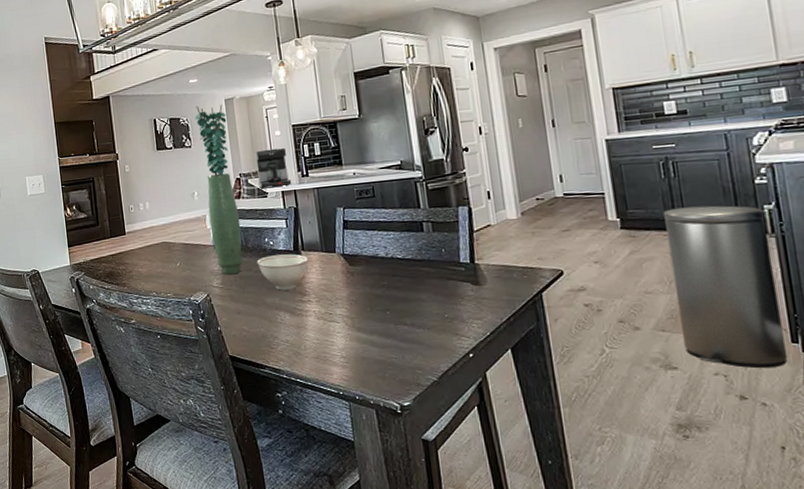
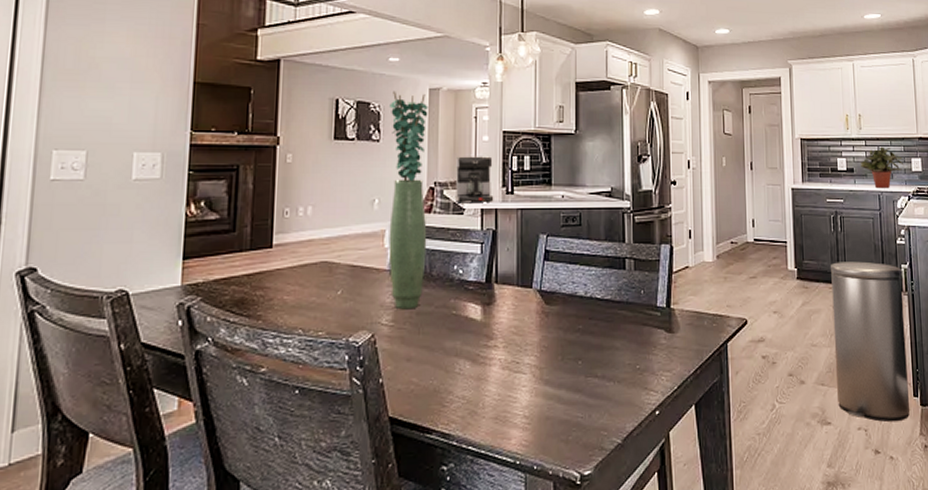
bowl: present [256,254,308,291] -> none [440,287,501,332]
potted plant: none [696,81,760,128] -> present [861,146,904,189]

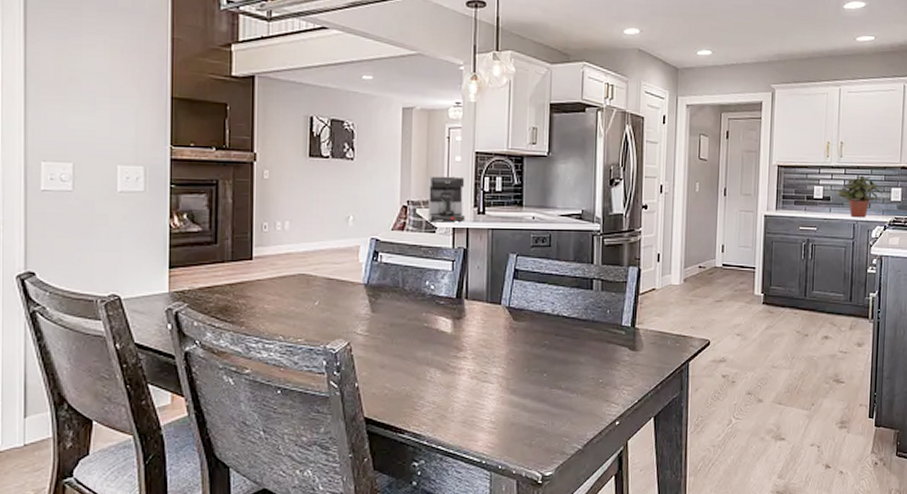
vase: present [388,90,428,310] -> none [363,109,402,321]
pedal bin: present [831,261,910,422] -> none [793,288,870,440]

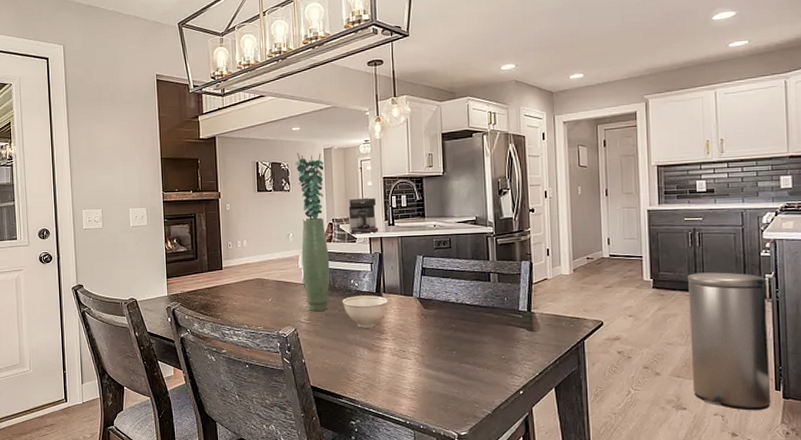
vase: none [363,109,402,321] -> present [295,152,330,312]
bowl: none [412,302,470,343] -> present [342,295,388,328]
pedal bin: none [793,288,870,440] -> present [688,272,772,411]
potted plant: present [838,175,883,218] -> none [722,167,772,206]

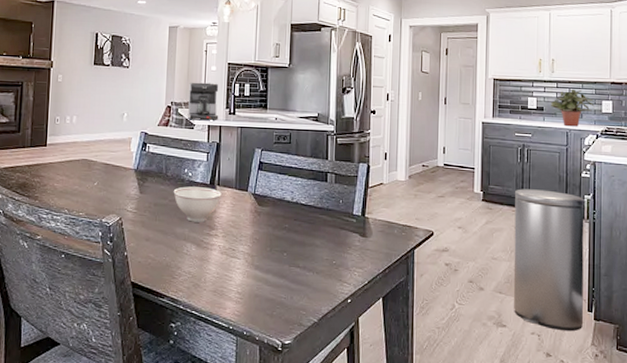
vase: present [295,152,330,312] -> none [134,27,168,201]
potted plant: none [722,167,772,206] -> present [551,89,595,127]

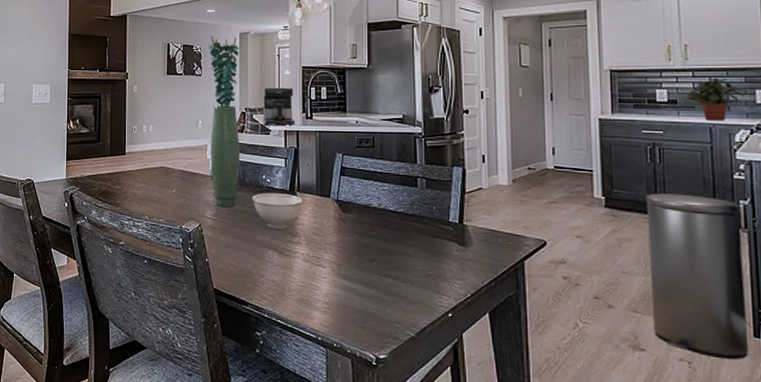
vase: none [134,27,168,201] -> present [208,35,240,208]

